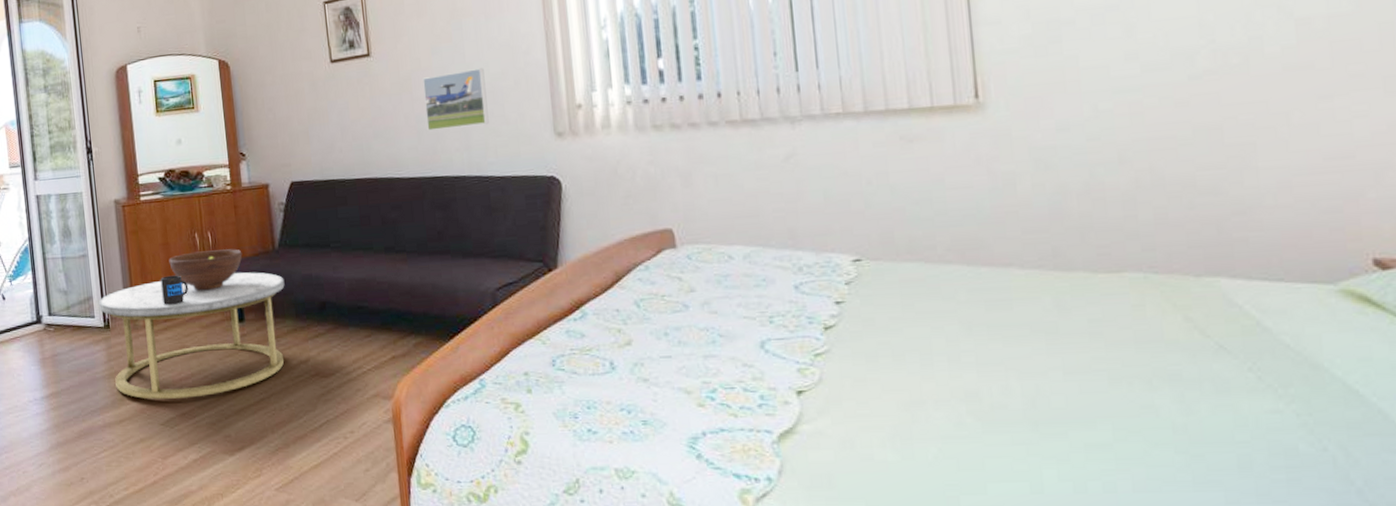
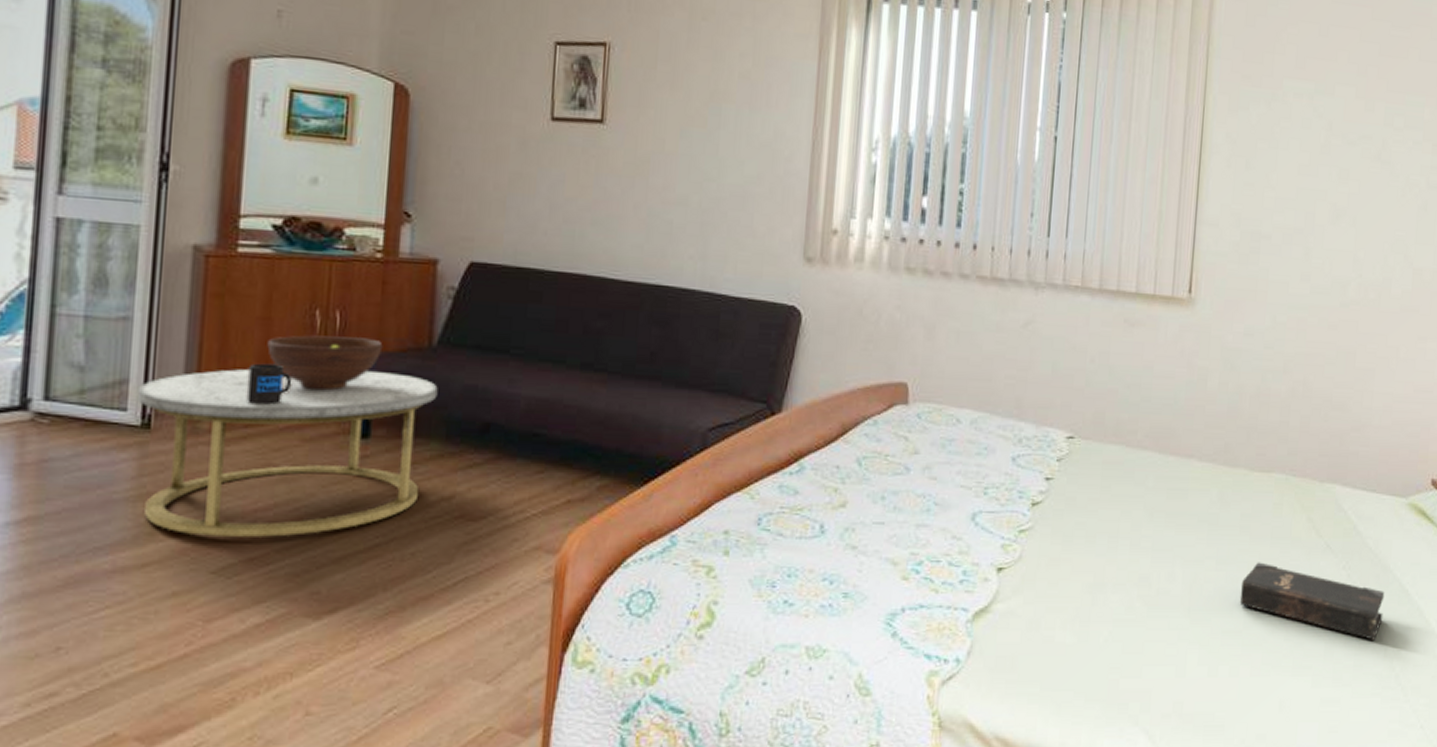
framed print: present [422,68,489,131] -> none [659,163,738,234]
hardback book: none [1102,369,1324,450] -> present [1239,562,1385,640]

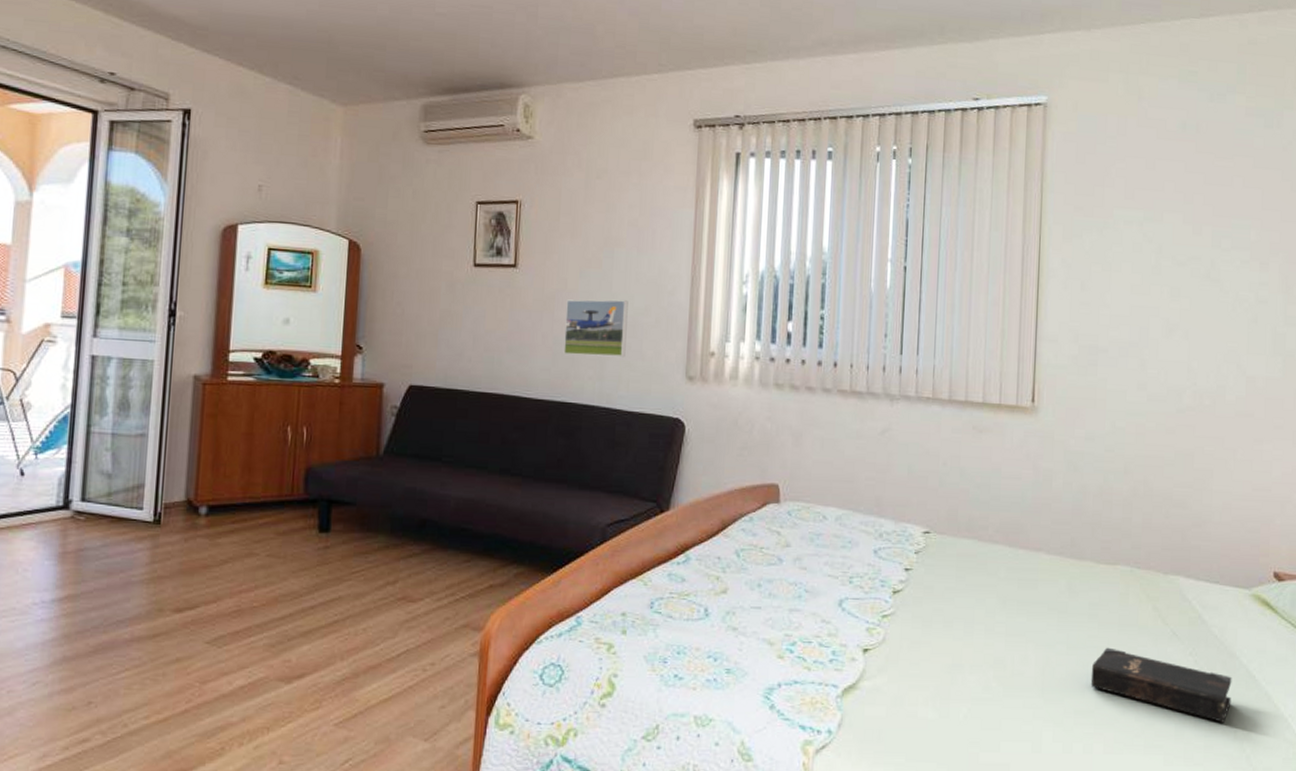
coffee table: present [136,369,438,537] -> none [150,475,384,614]
mug: present [246,363,292,406] -> none [233,470,269,506]
fruit bowl: present [267,335,383,391] -> none [250,447,340,493]
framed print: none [659,163,738,234] -> present [563,299,628,358]

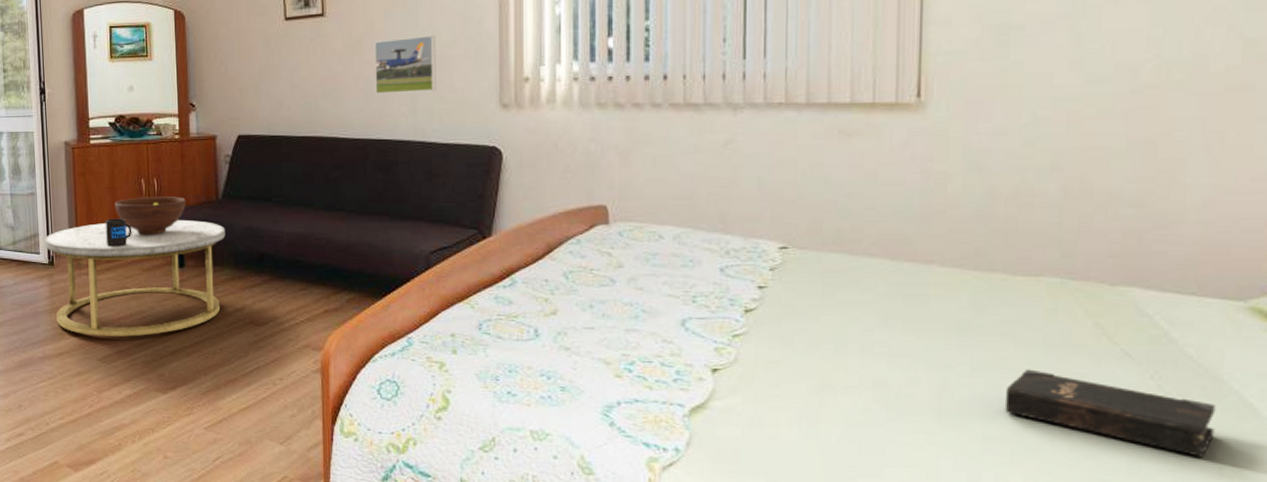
coffee table: none [150,475,384,614] -> present [44,219,226,337]
mug: none [233,470,269,506] -> present [105,218,132,248]
fruit bowl: none [250,447,340,493] -> present [114,197,186,235]

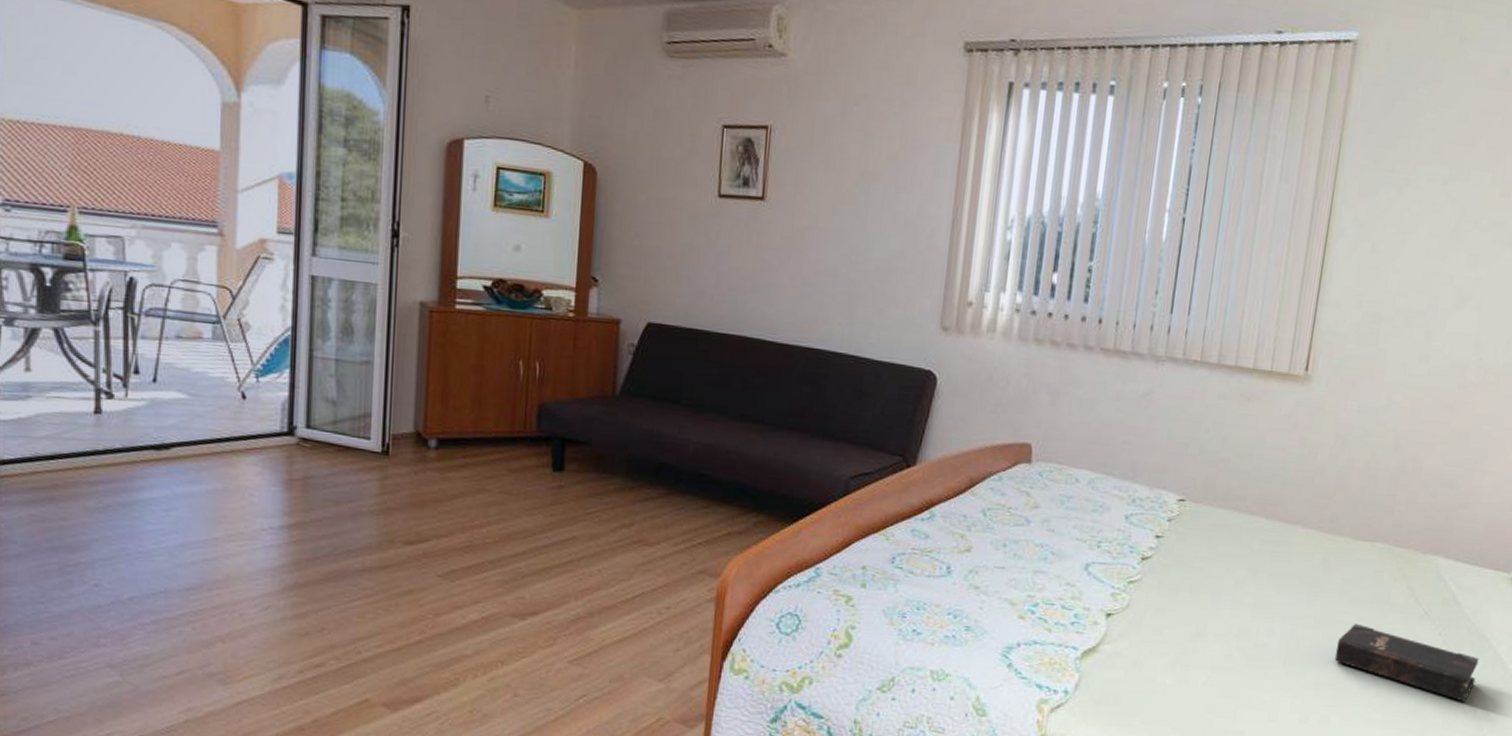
coffee table: present [44,219,226,337] -> none [377,408,620,550]
mug: present [105,218,132,248] -> none [464,404,501,441]
fruit bowl: present [114,197,186,235] -> none [480,382,575,430]
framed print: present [374,35,436,94] -> none [812,238,883,303]

